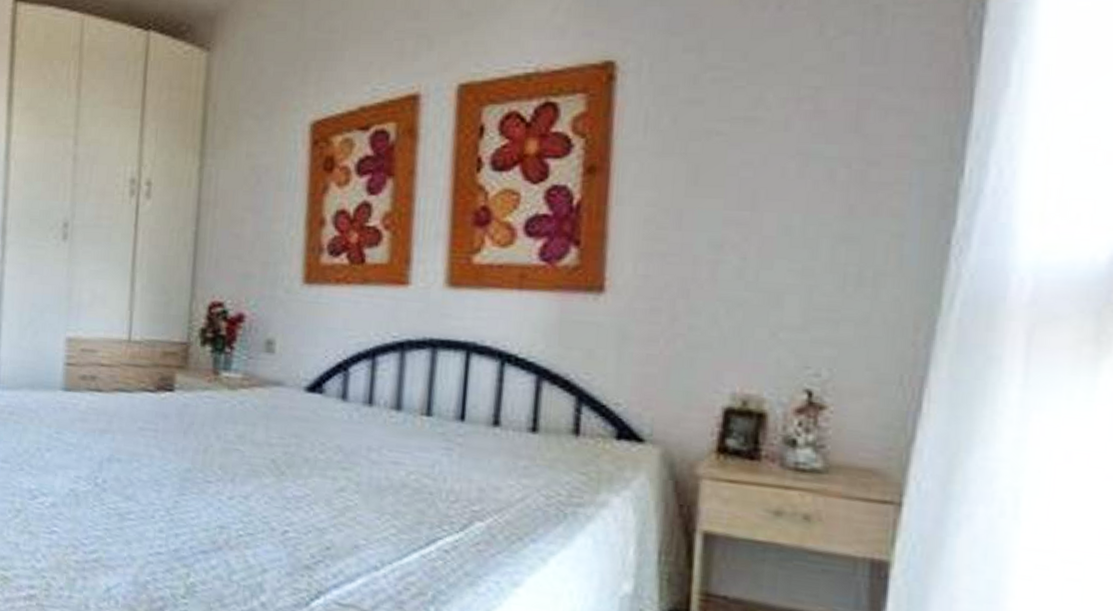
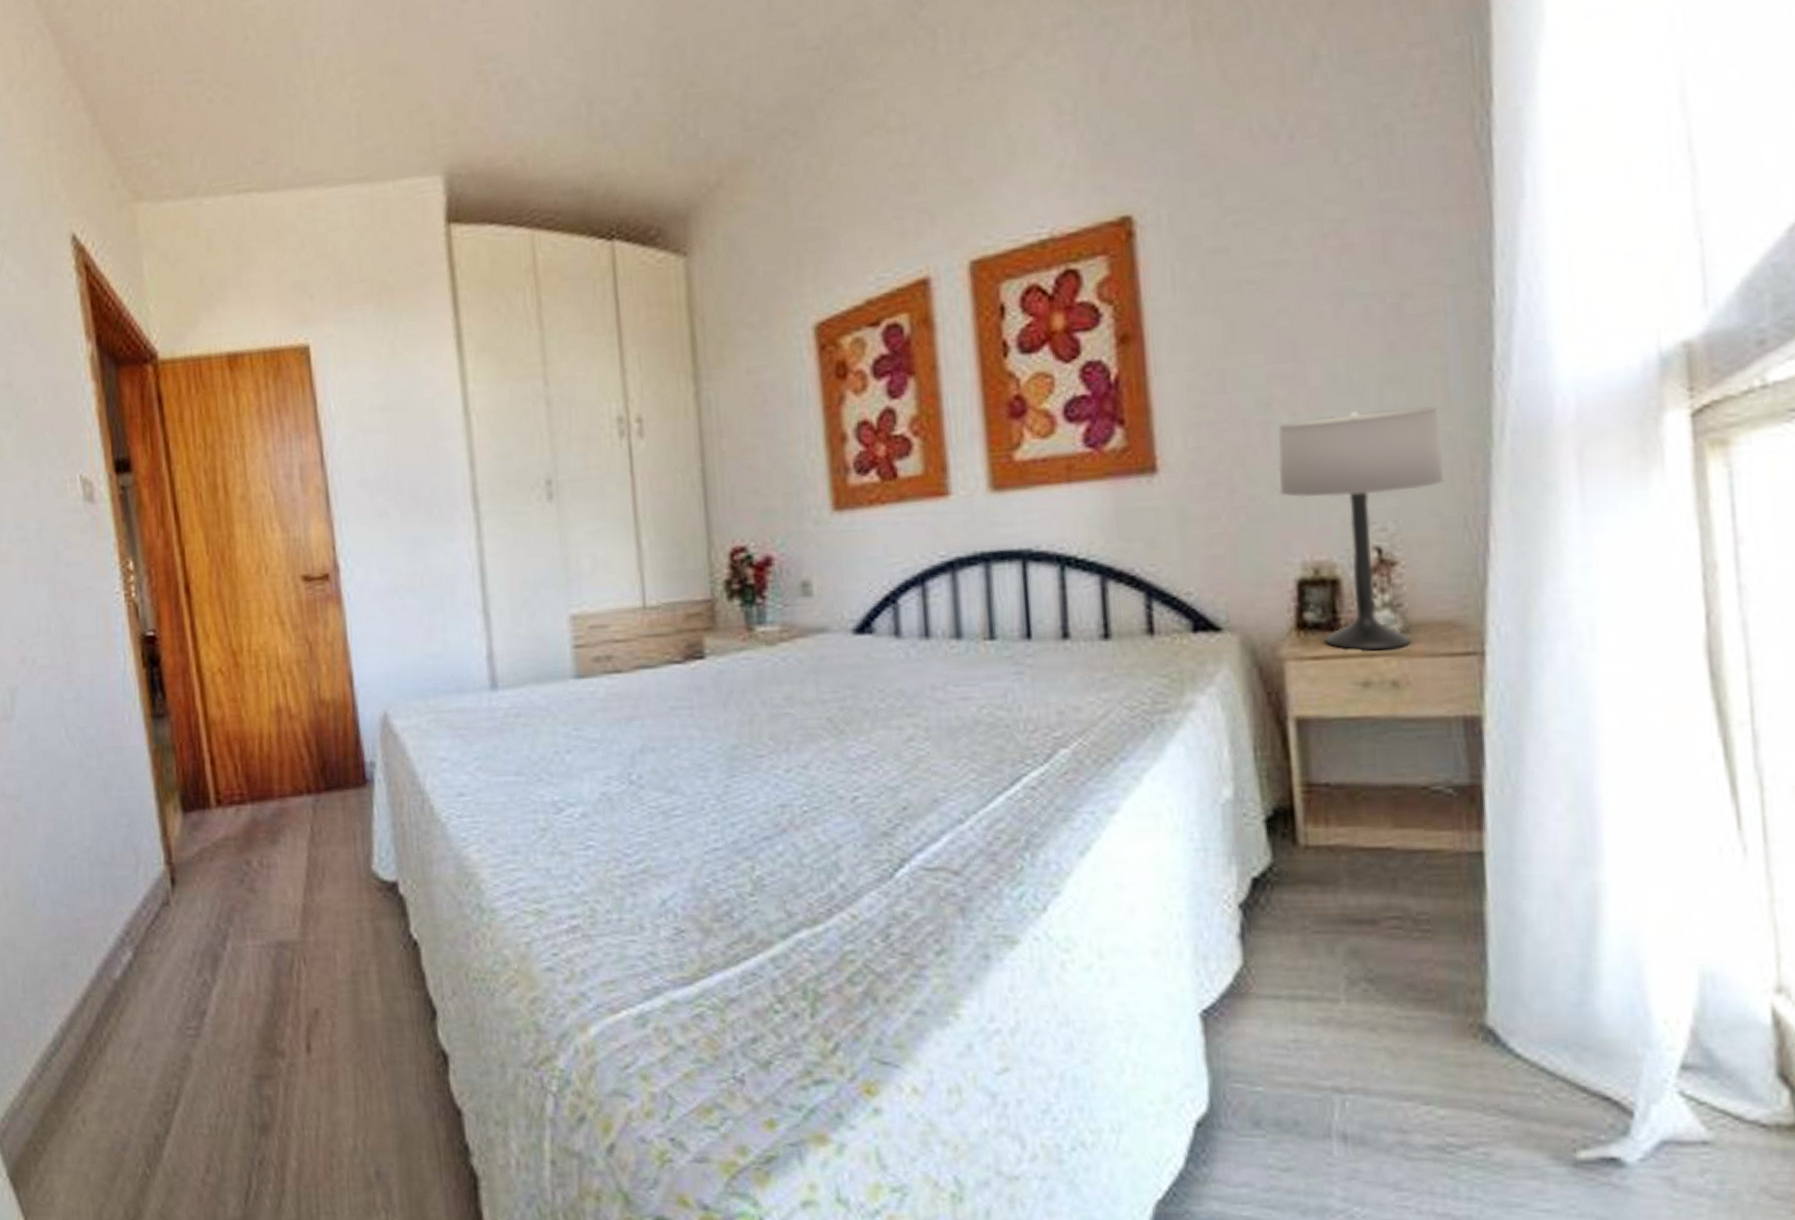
table lamp: none [719,262,889,486] -> present [1277,406,1445,651]

